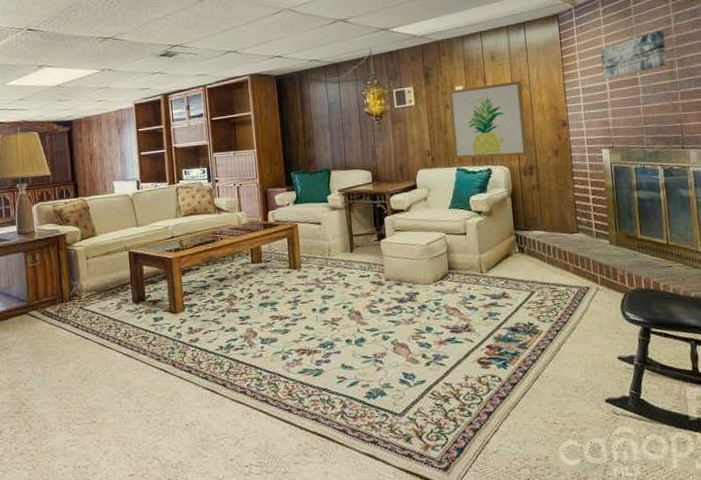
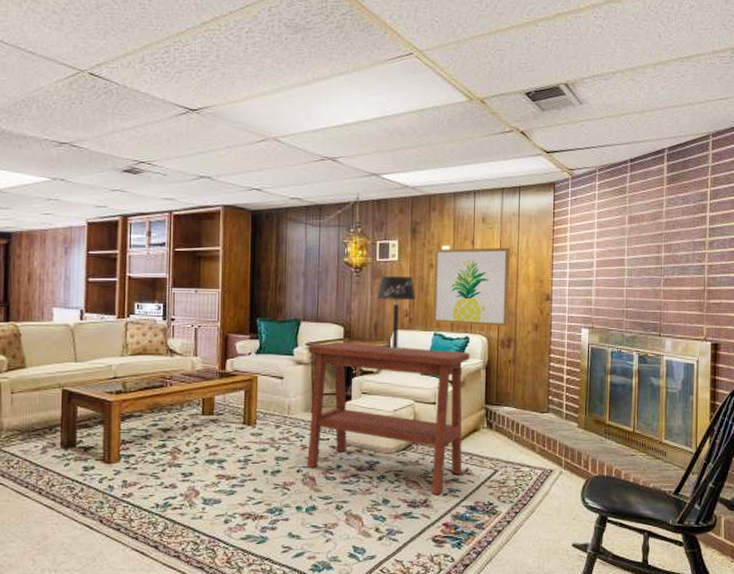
side table: none [341,183,499,320] -> present [307,342,470,496]
table lamp: none [399,119,437,188] -> present [377,276,416,350]
wall art: present [600,30,667,79] -> none [591,213,655,256]

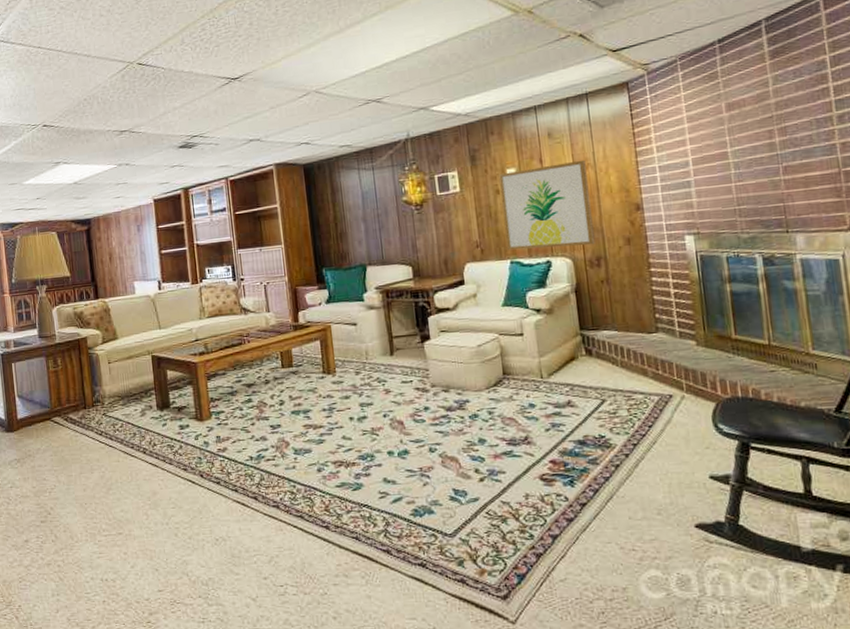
side table: present [307,342,470,496] -> none [378,277,563,432]
table lamp: present [377,276,416,350] -> none [442,206,486,284]

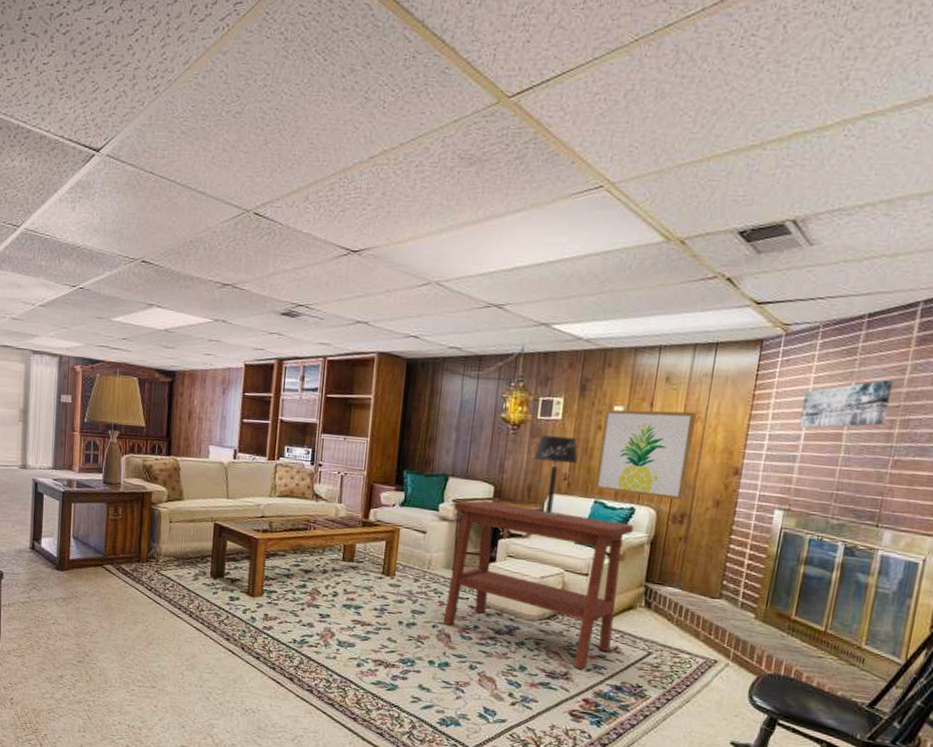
side table: none [378,277,563,432] -> present [443,501,634,670]
table lamp: none [442,206,486,284] -> present [533,435,578,516]
wall art: none [680,94,765,155] -> present [799,380,894,429]

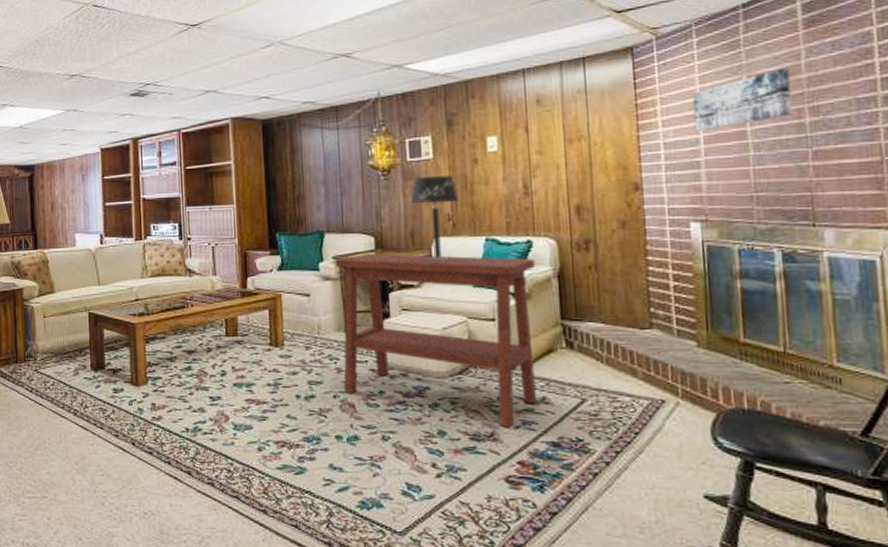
wall art: present [593,409,697,501] -> none [478,131,584,227]

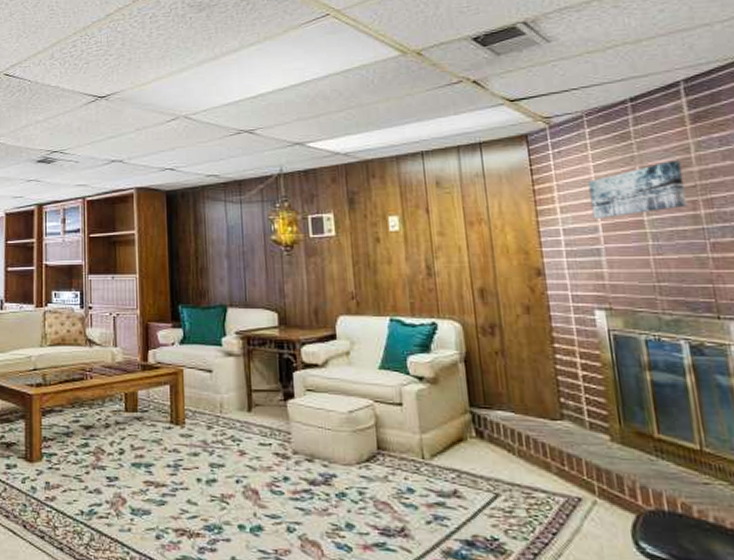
side table: present [335,254,536,428] -> none [238,330,448,523]
table lamp: present [411,175,460,260] -> none [314,253,363,339]

